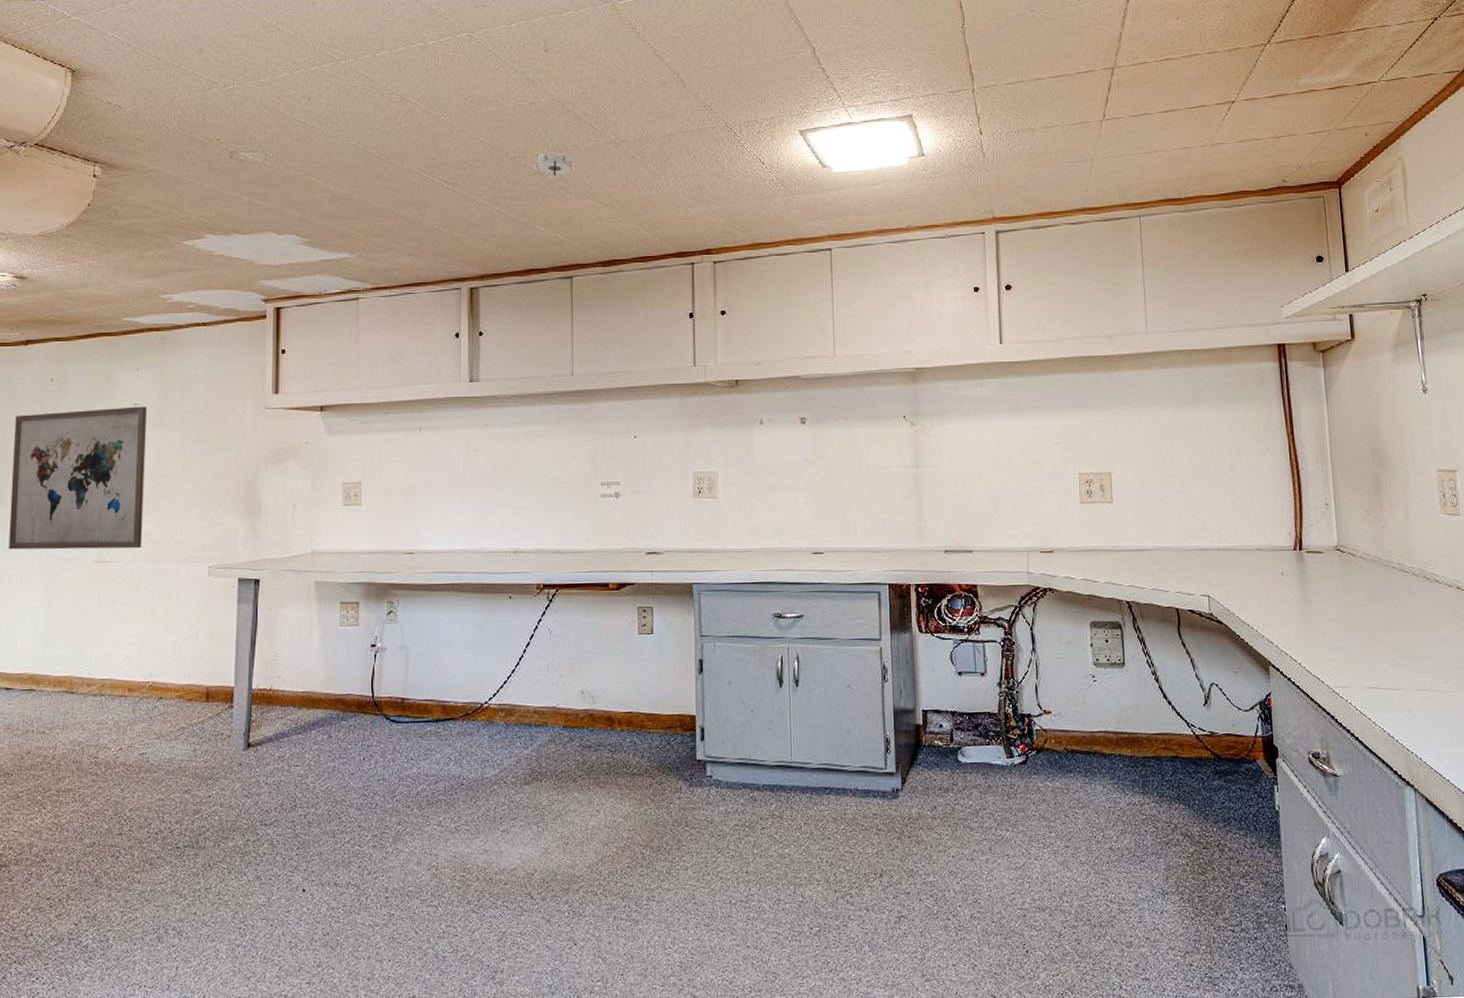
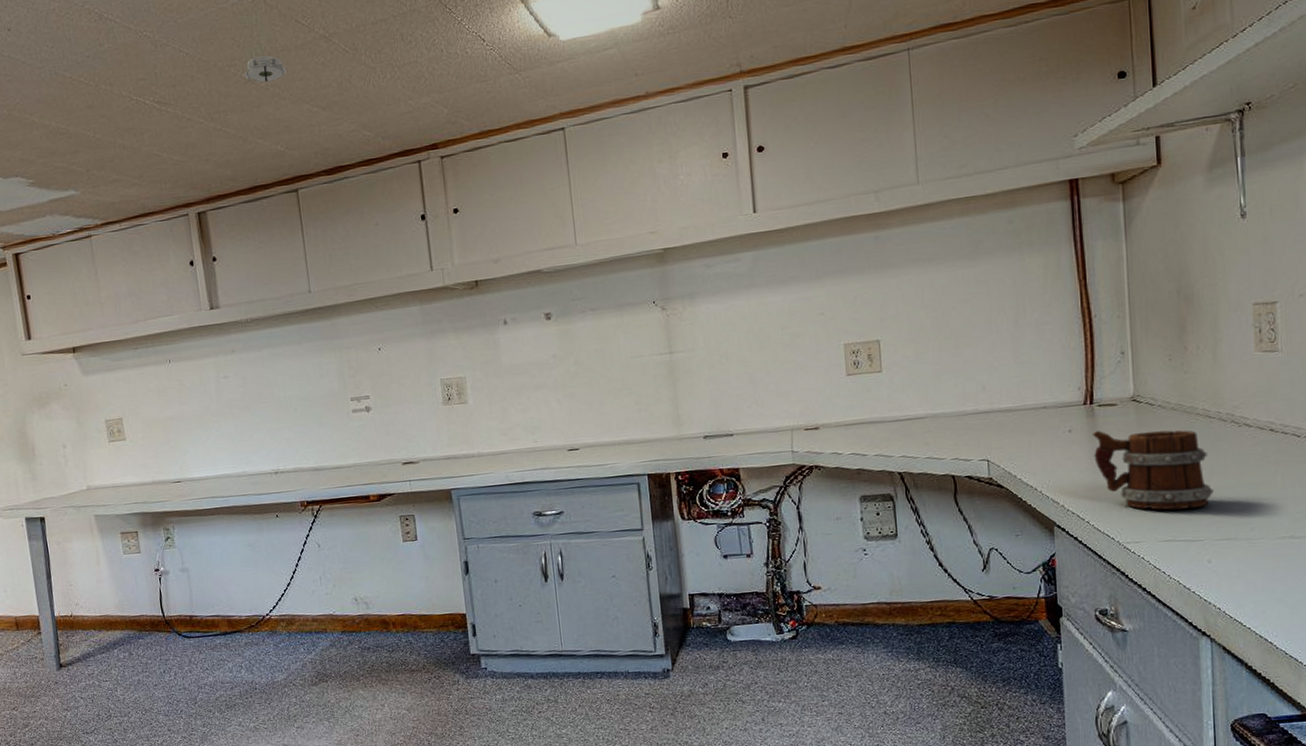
mug: none [1302,576,1411,658] -> present [1093,430,1214,510]

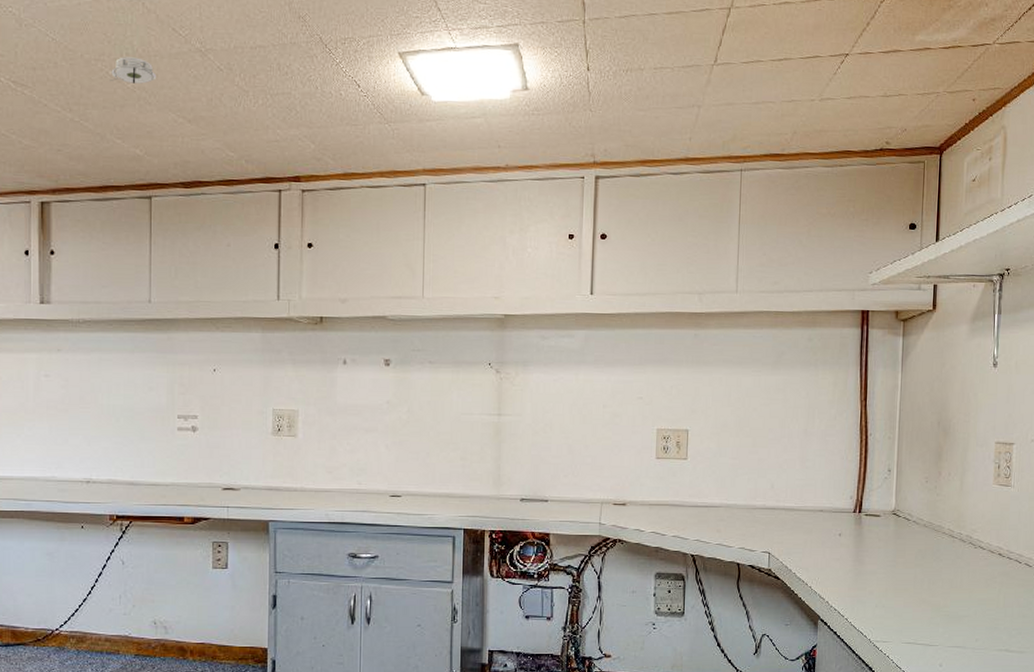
mug: present [1093,430,1214,510] -> none [857,538,950,616]

